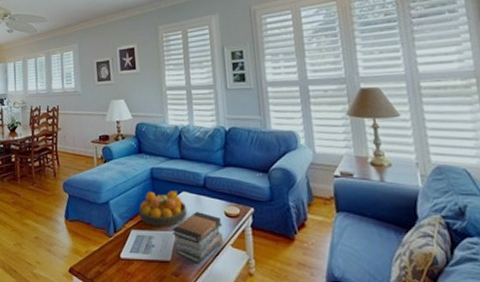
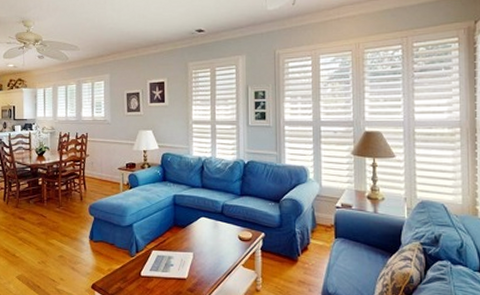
fruit bowl: present [139,191,187,227] -> none [161,216,205,249]
book stack: present [171,211,224,263] -> none [190,235,236,281]

